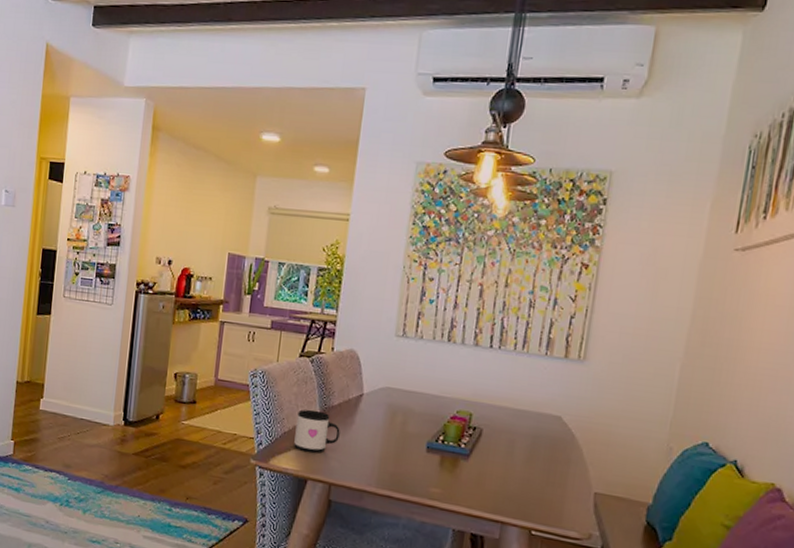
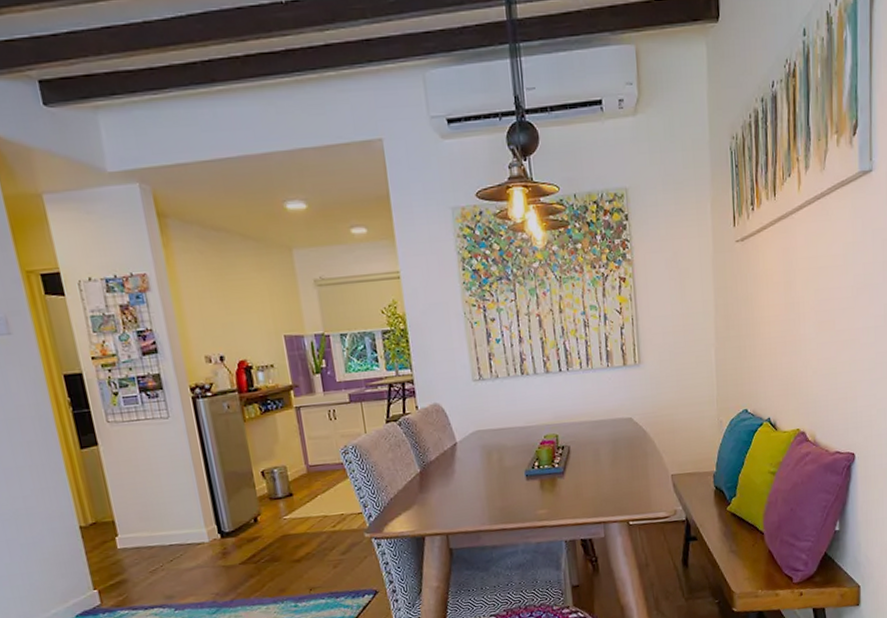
mug: present [294,409,340,453] -> none [399,469,445,512]

